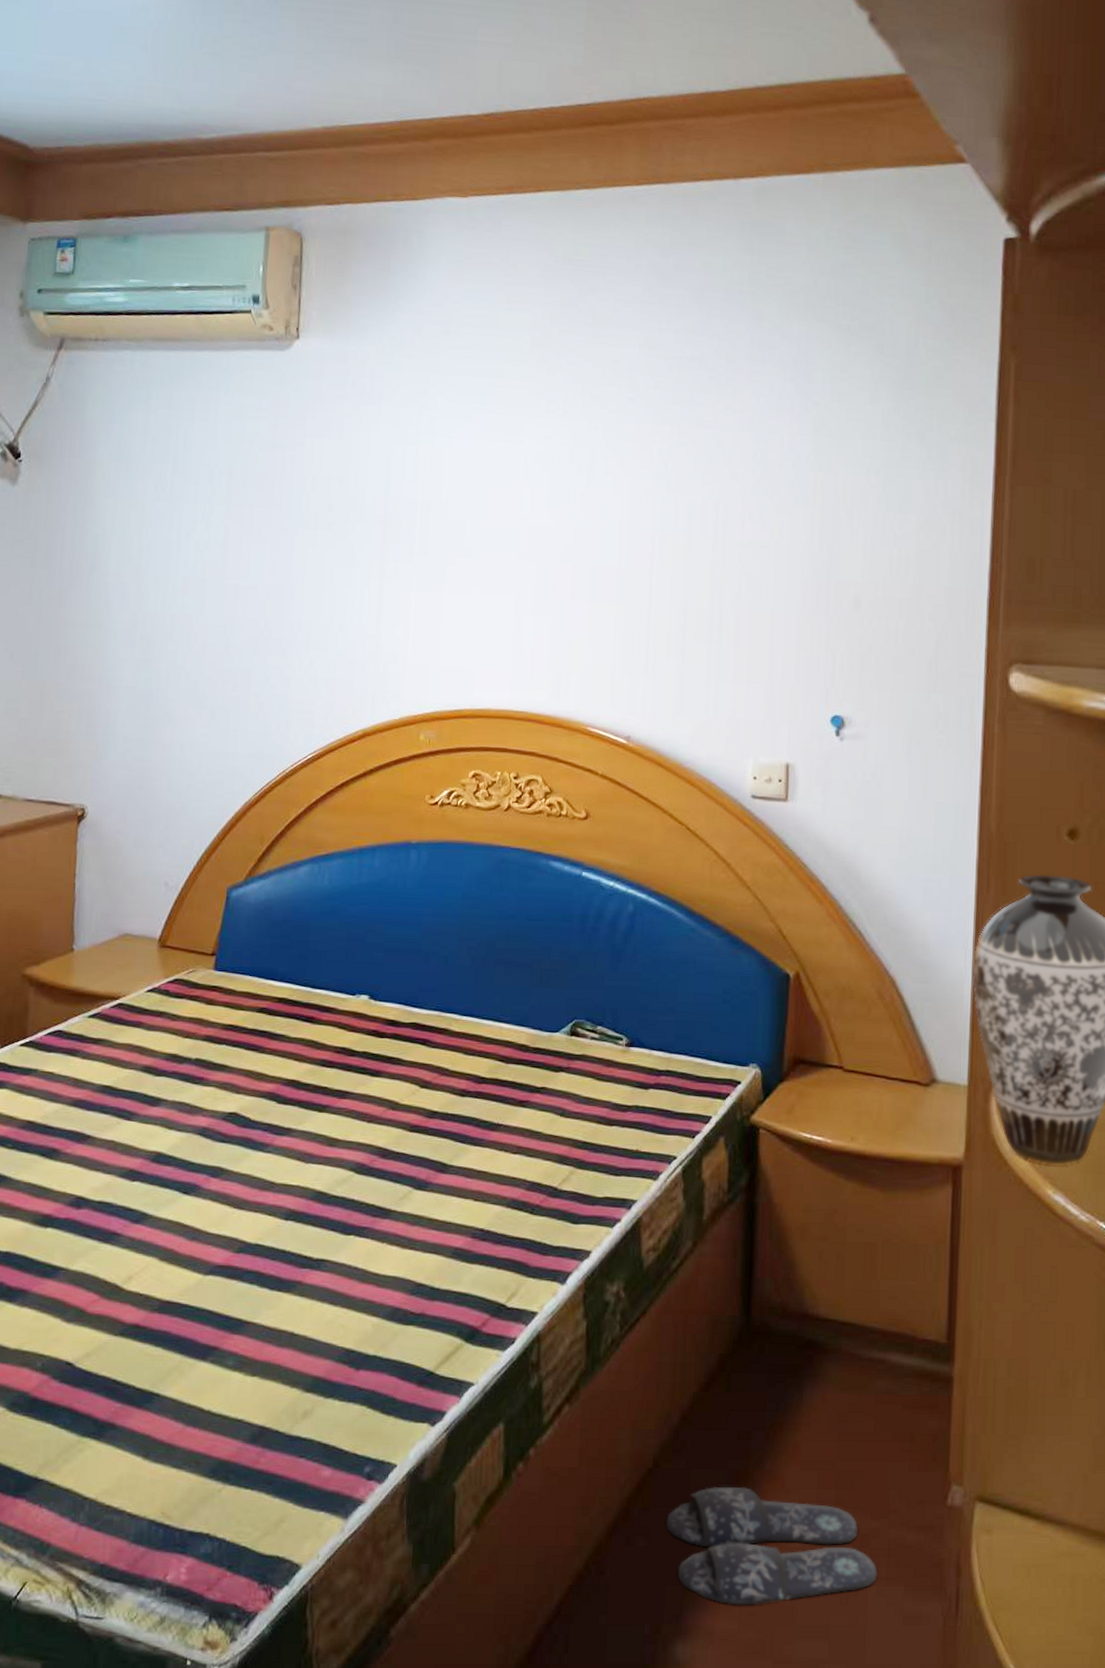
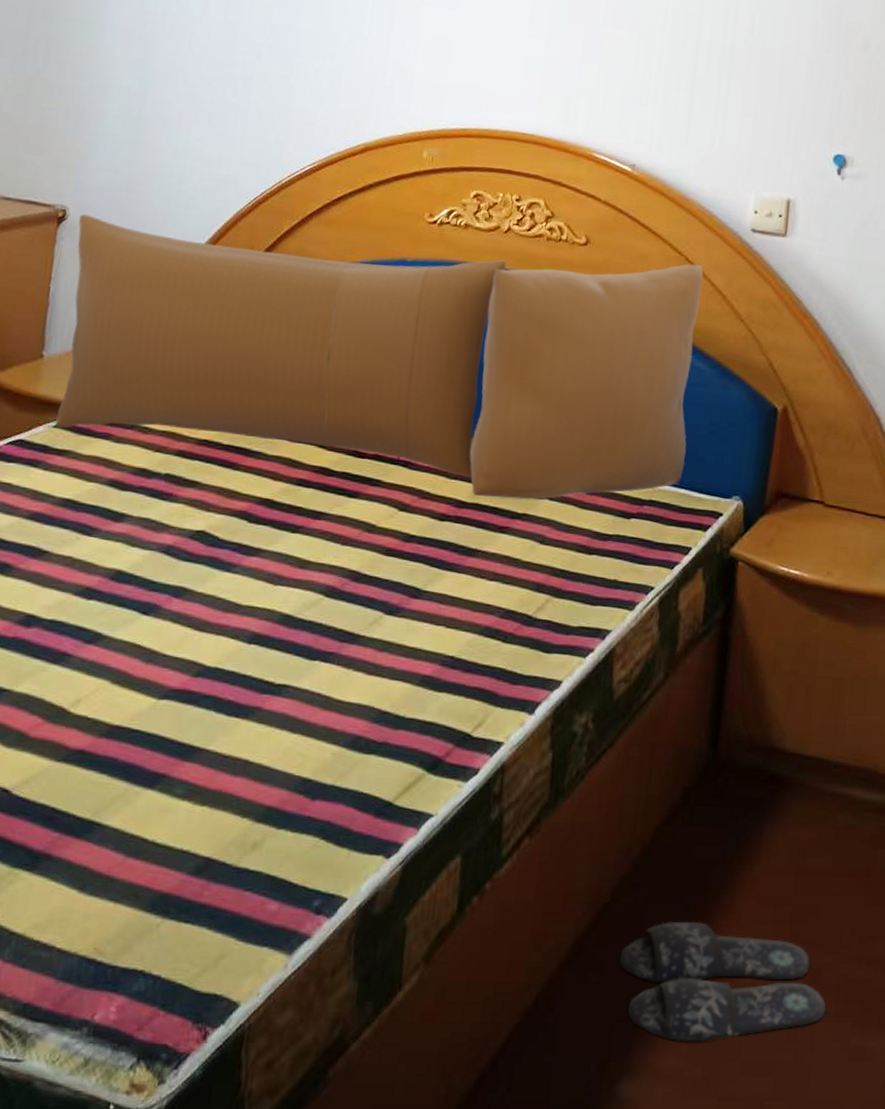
pillow: none [89,811,509,1054] -> present [55,213,507,478]
pillow: none [485,833,706,1074] -> present [470,264,704,500]

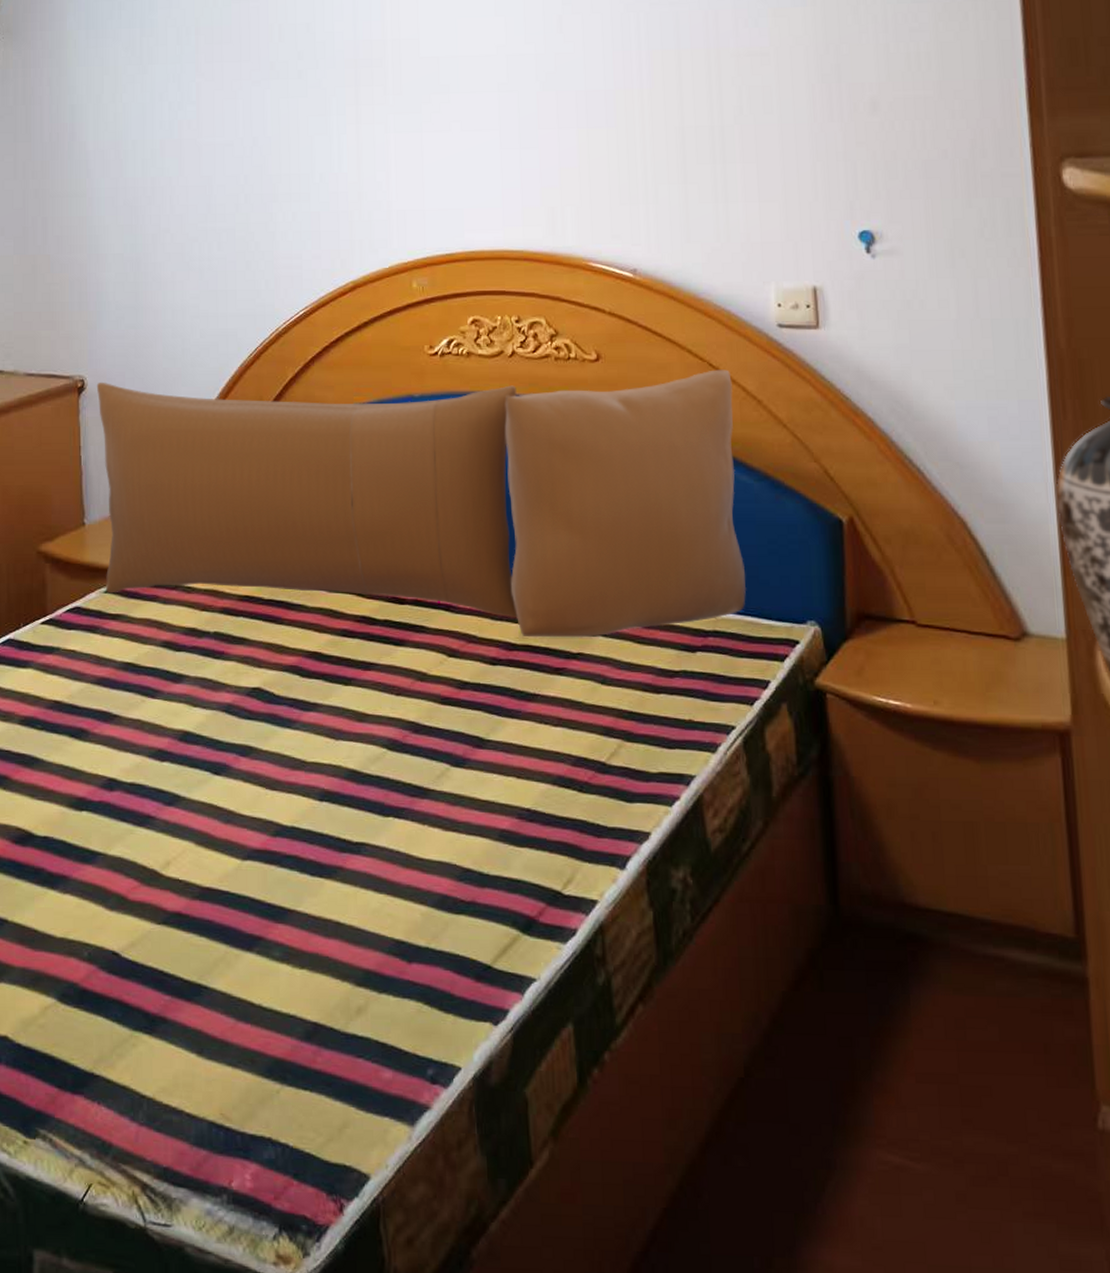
slippers: present [619,922,826,1042] -> none [766,1101,1022,1239]

